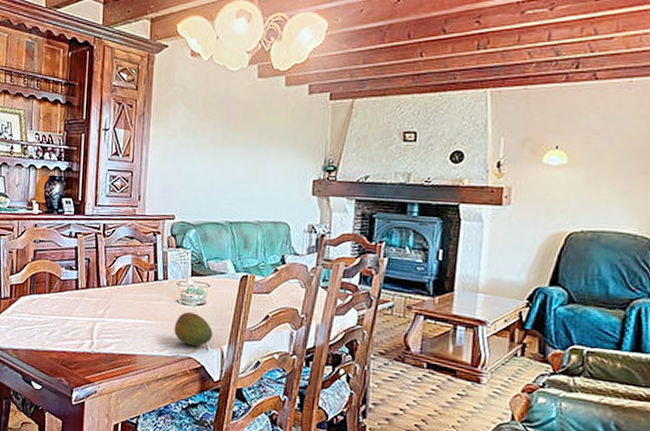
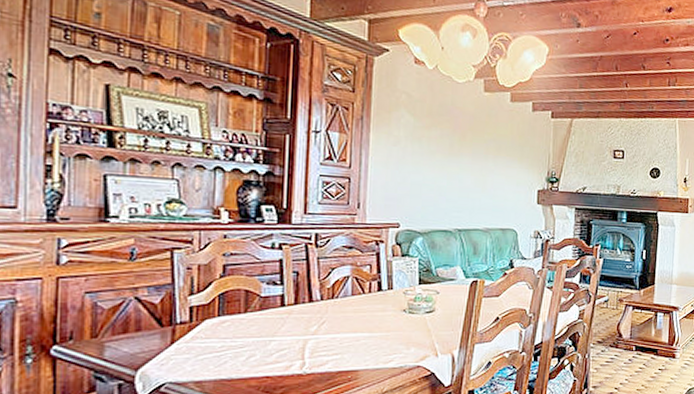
fruit: present [174,311,213,346] -> none [401,320,443,353]

